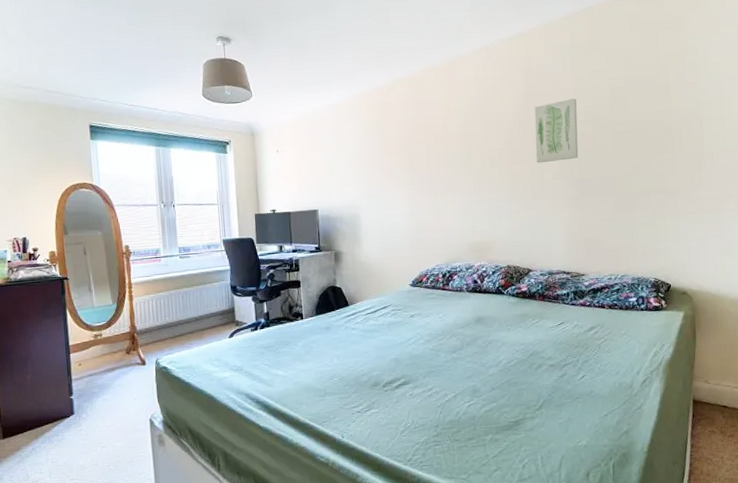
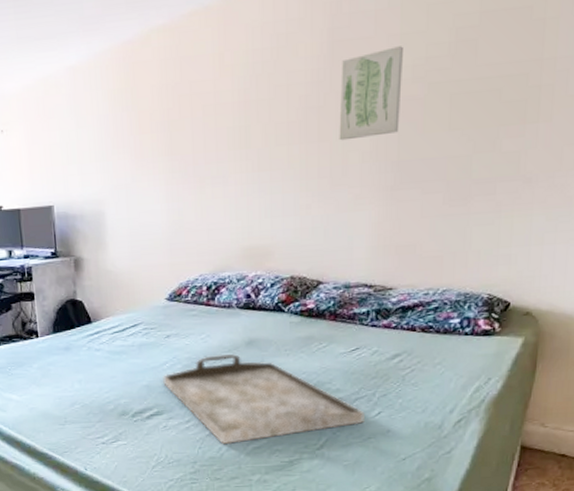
serving tray: none [409,329,573,409] -> present [163,353,366,445]

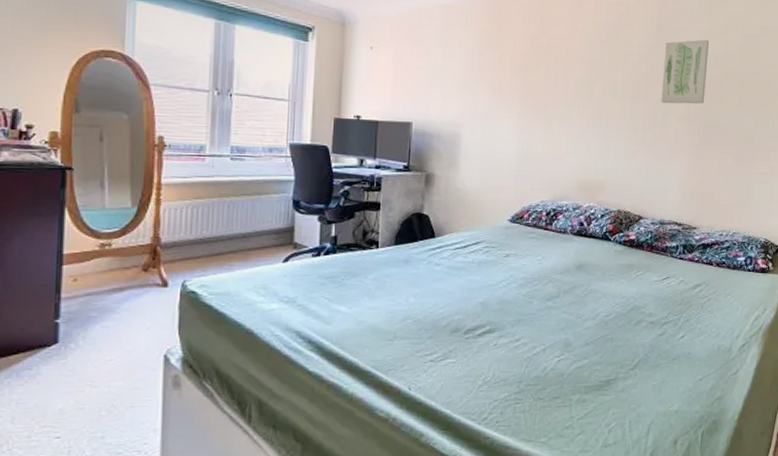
serving tray: present [163,353,366,445] -> none [498,275,672,364]

